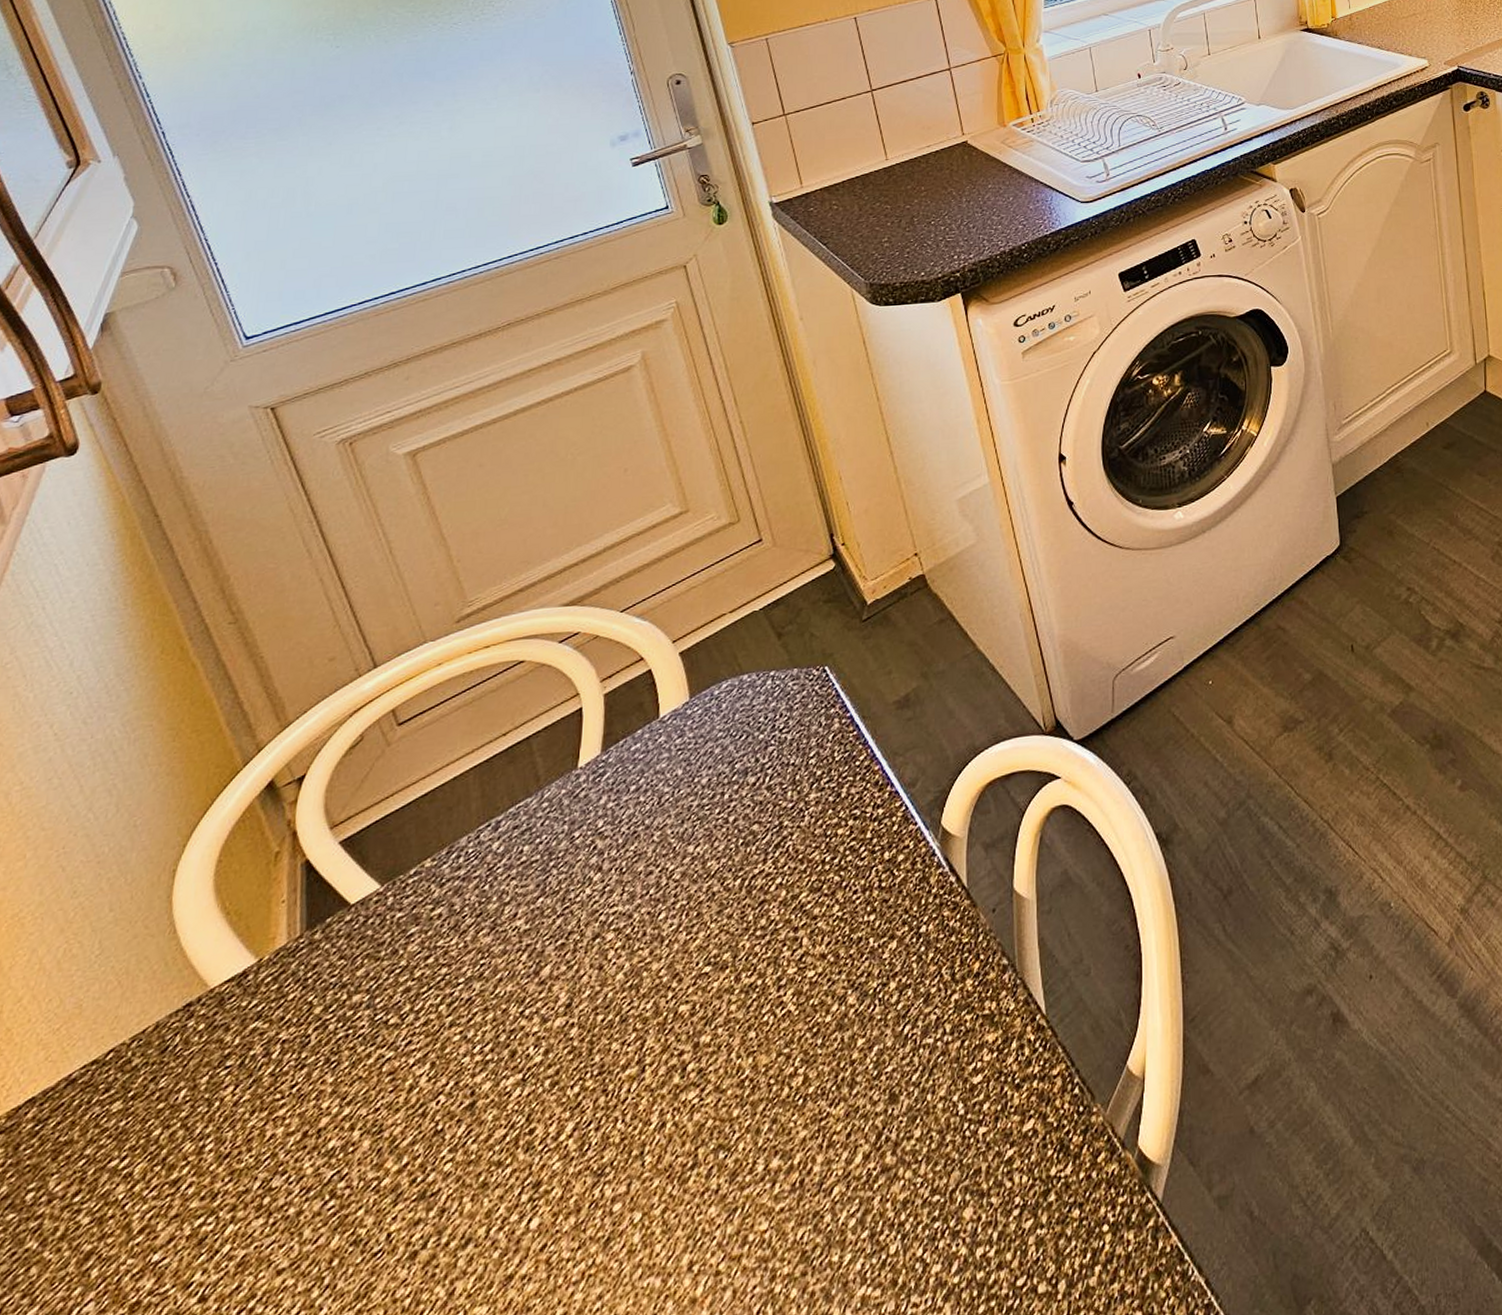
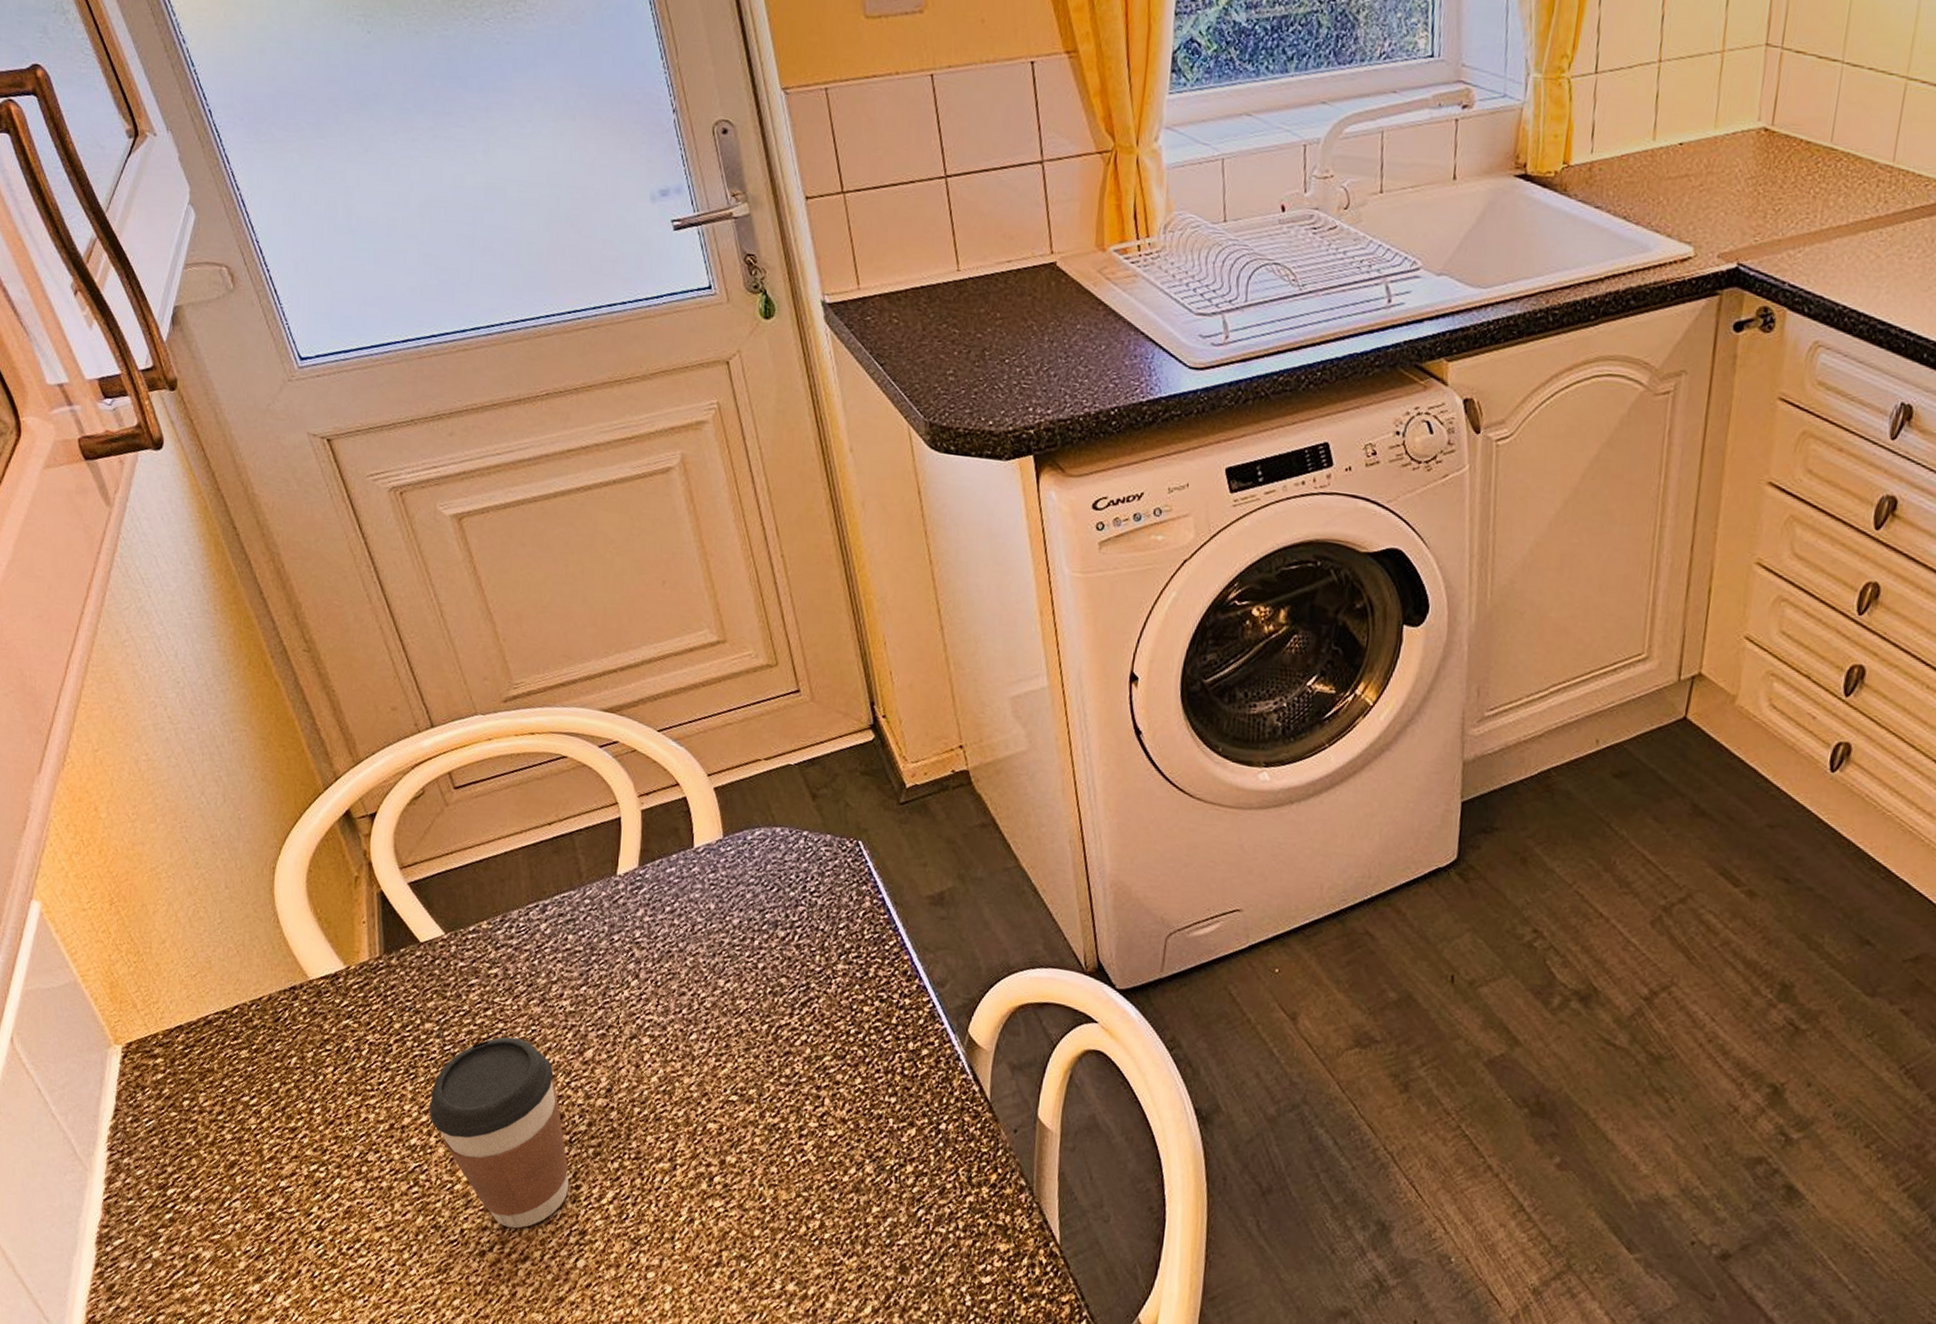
coffee cup: none [352,978,522,1211] -> present [429,1036,570,1229]

